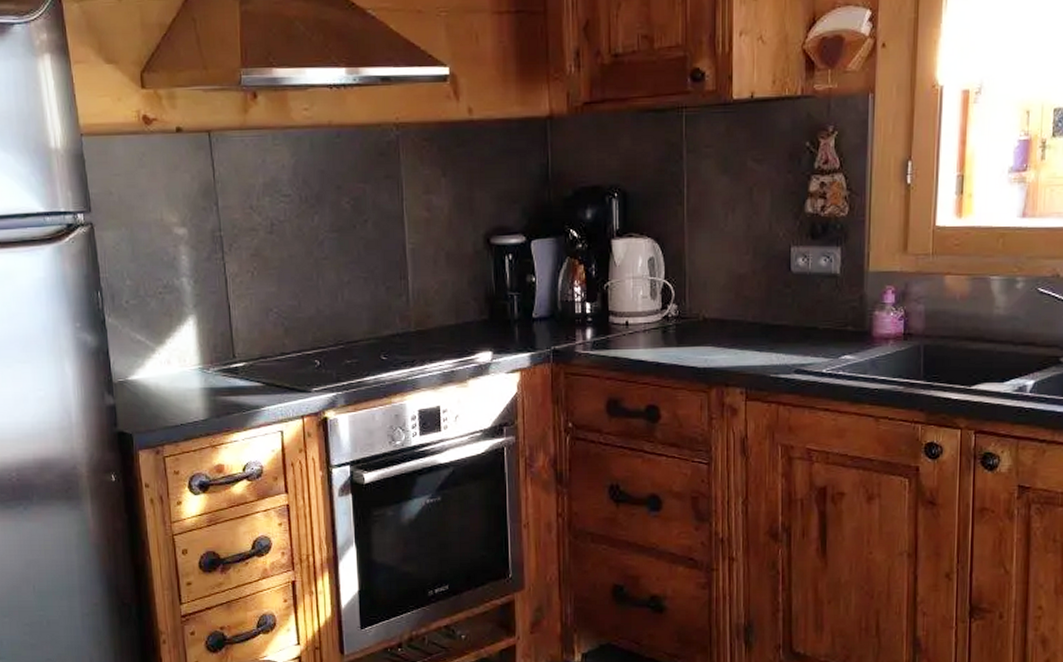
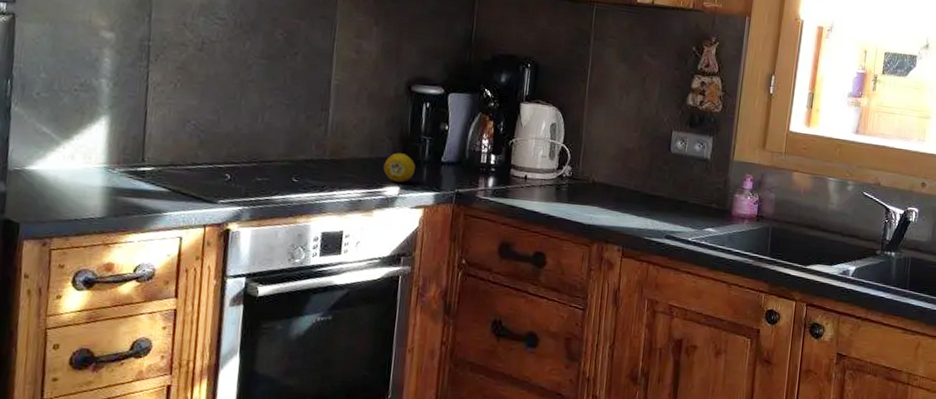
fruit: none [472,314,505,346] -> present [383,153,415,182]

